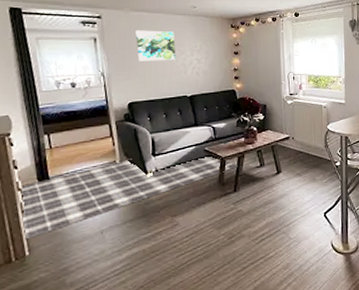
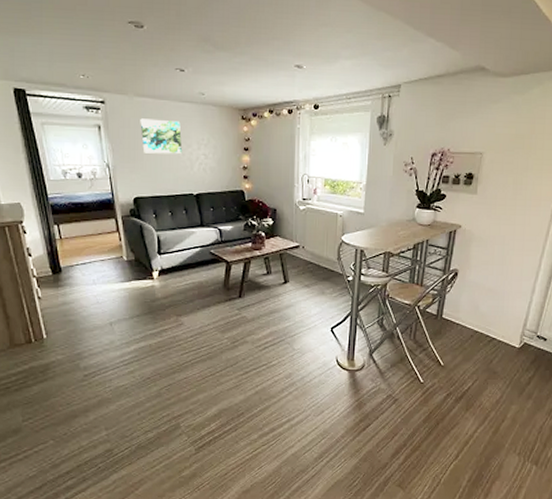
rug: present [21,154,238,240] -> none [35,255,244,324]

